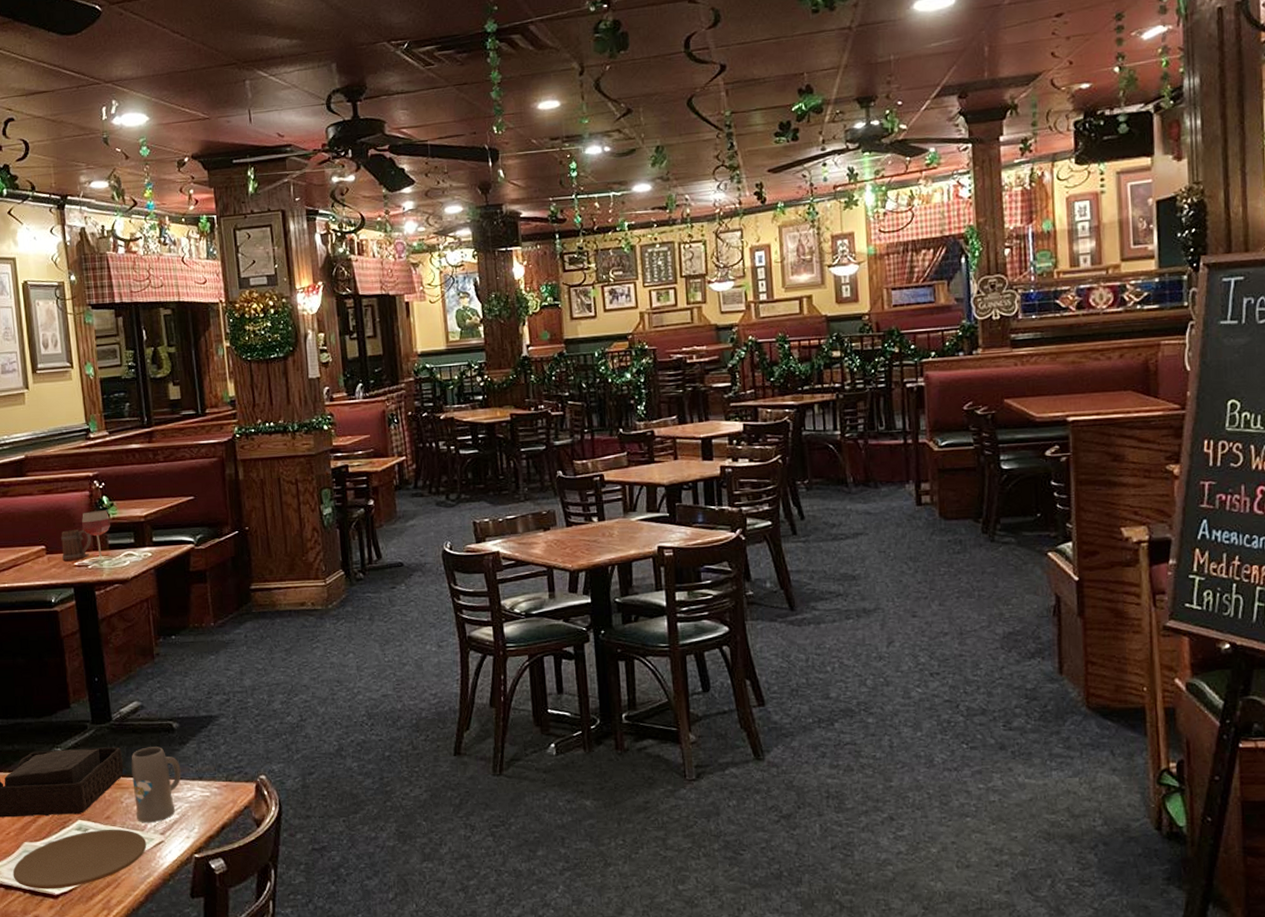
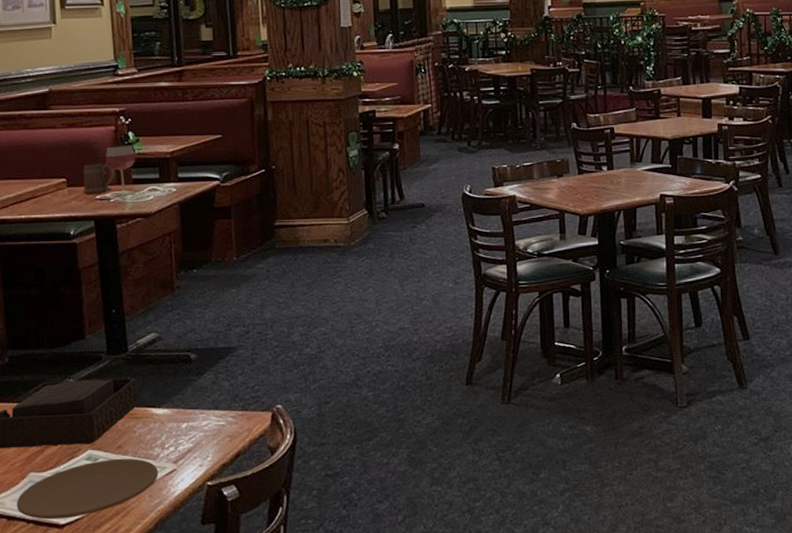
beer mug: present [131,746,181,823] -> none [146,377,197,452]

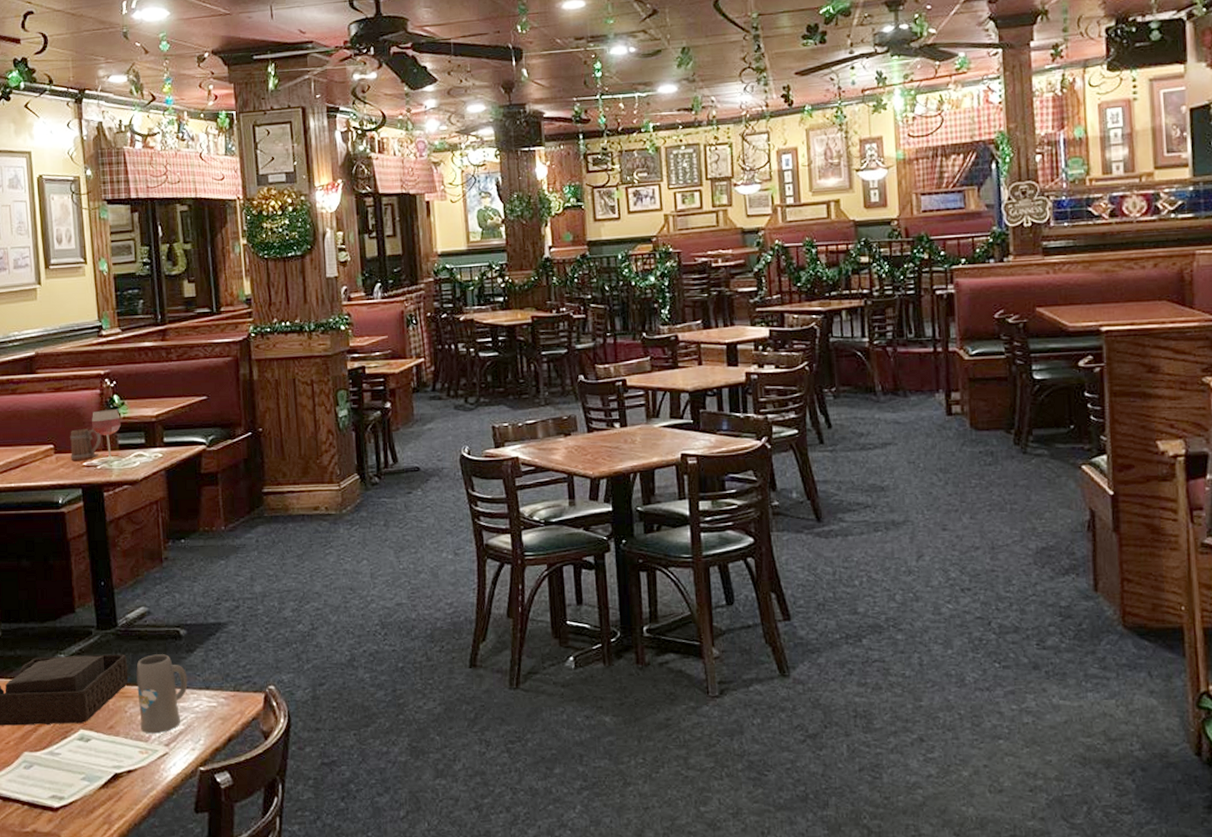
paper plate: present [16,458,159,520] -> none [11,739,151,802]
beer mug: none [146,377,197,452] -> present [136,654,188,734]

